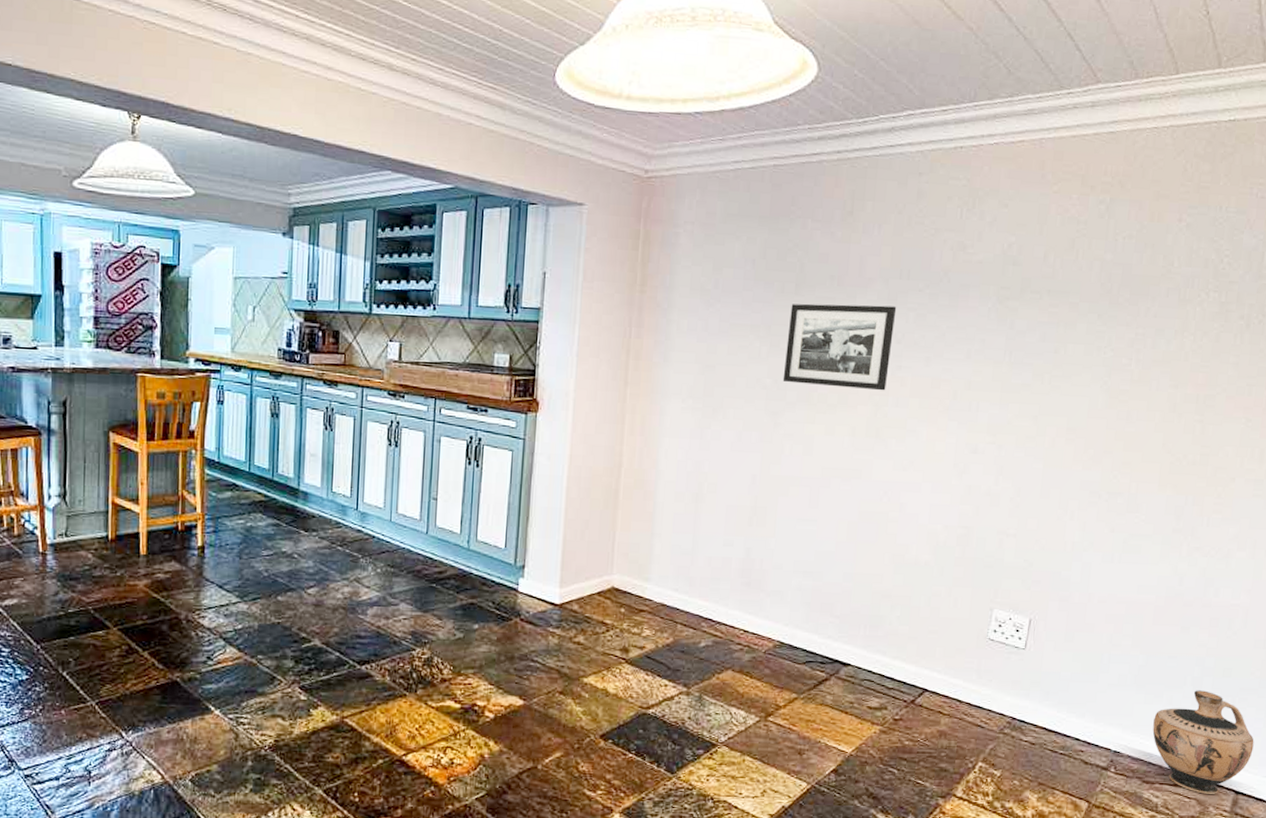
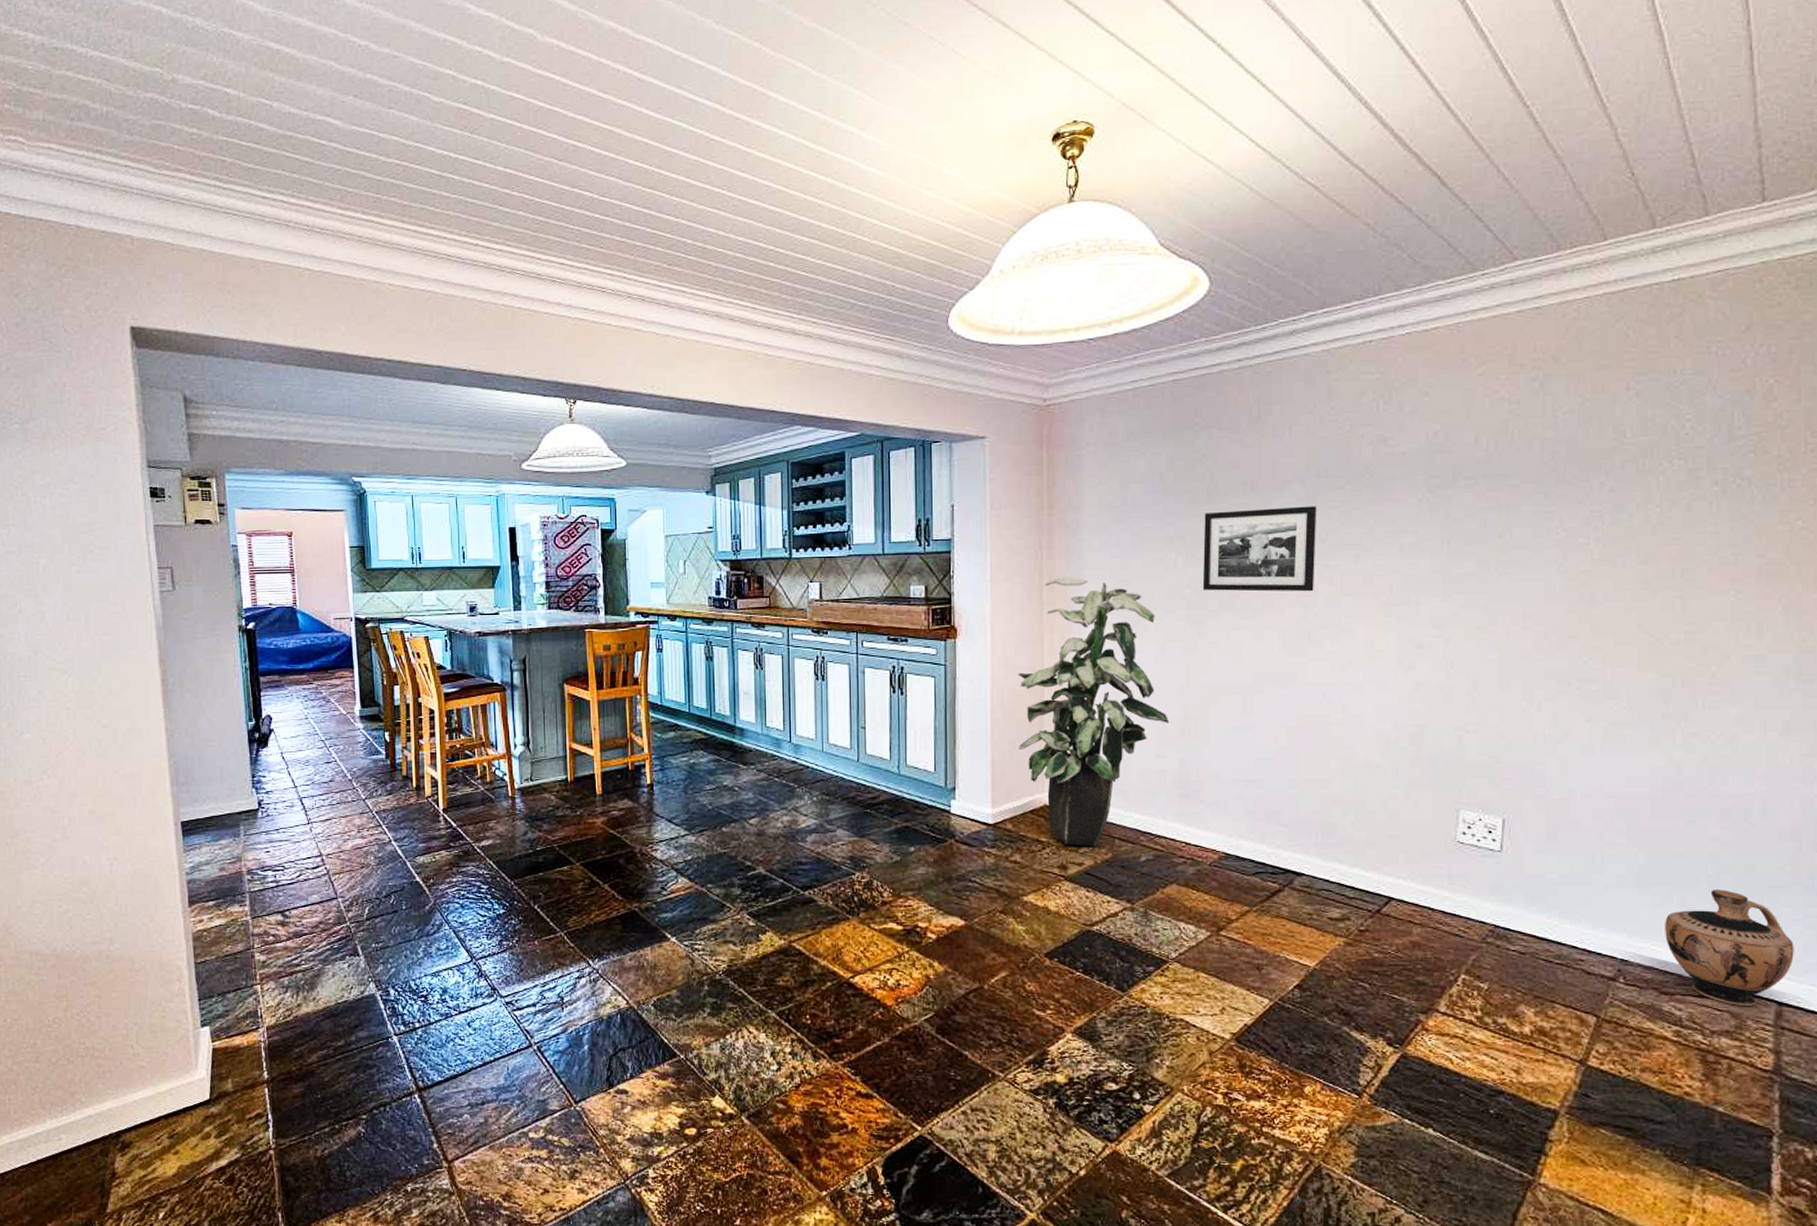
indoor plant: none [591,357,740,631] -> present [1017,577,1170,847]

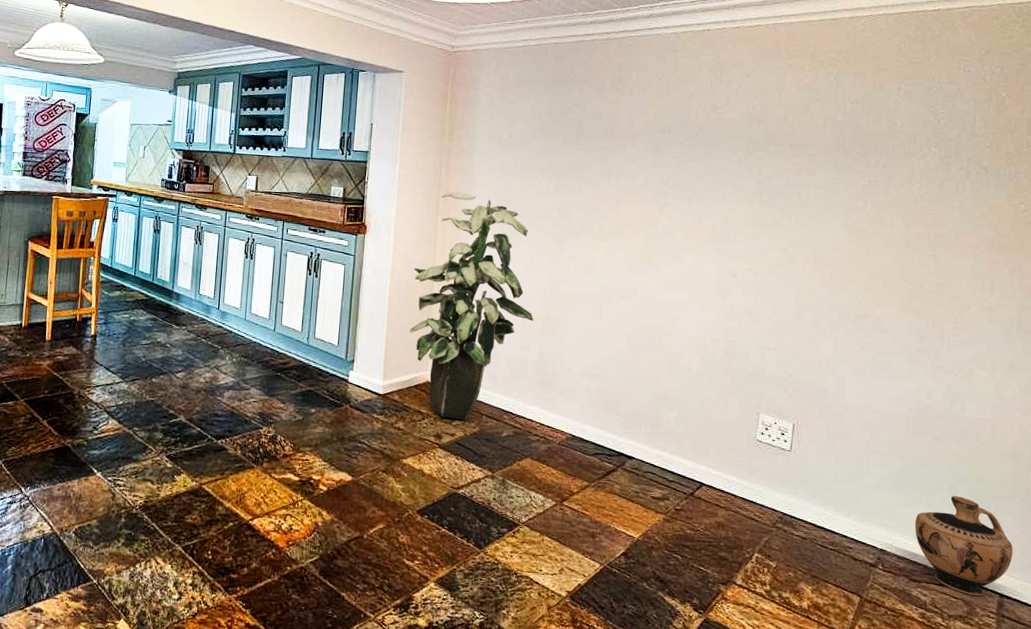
picture frame: present [1202,506,1317,592] -> none [567,151,661,224]

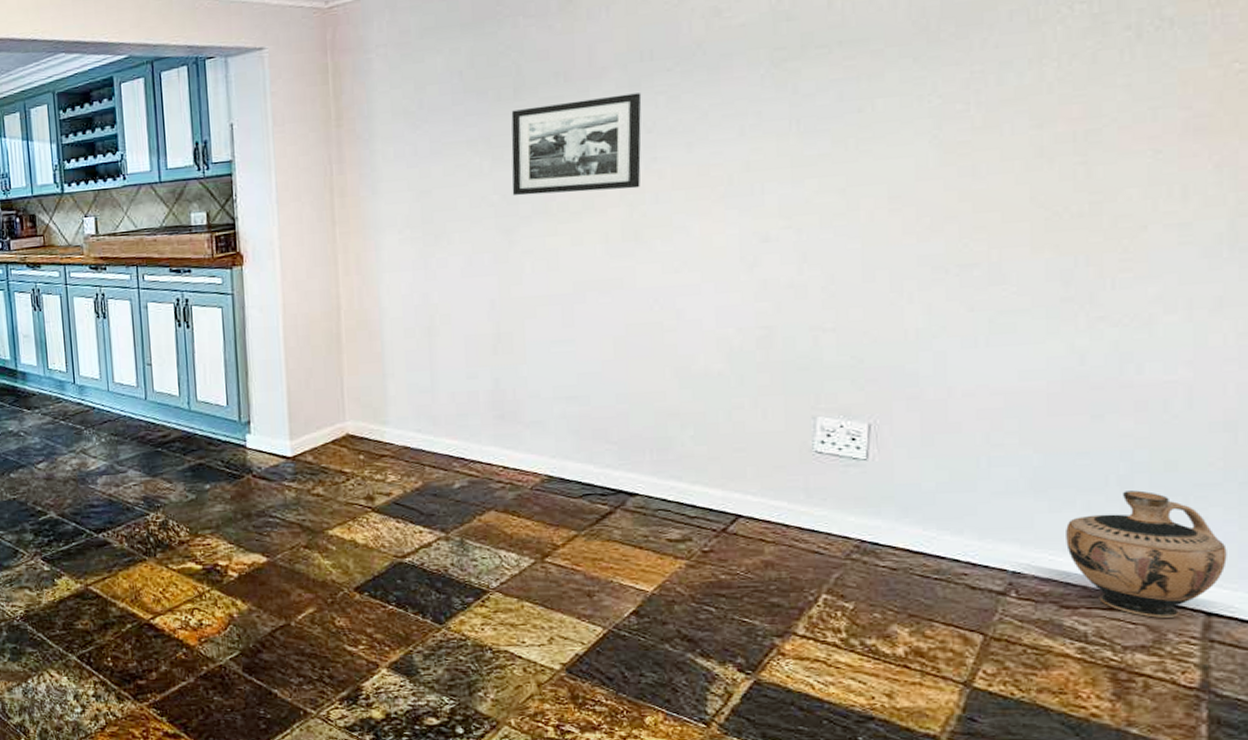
indoor plant: present [409,192,534,421] -> none [311,191,481,476]
picture frame: none [567,151,661,224] -> present [511,92,642,196]

